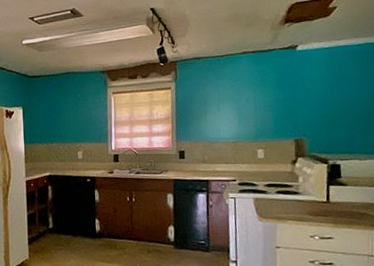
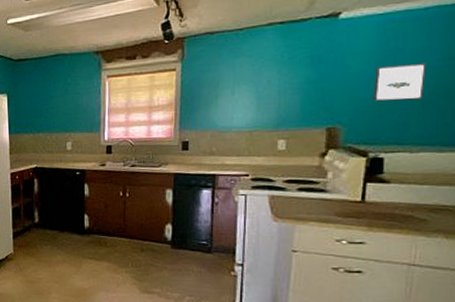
wall art: none [327,87,364,118] -> present [373,63,427,102]

